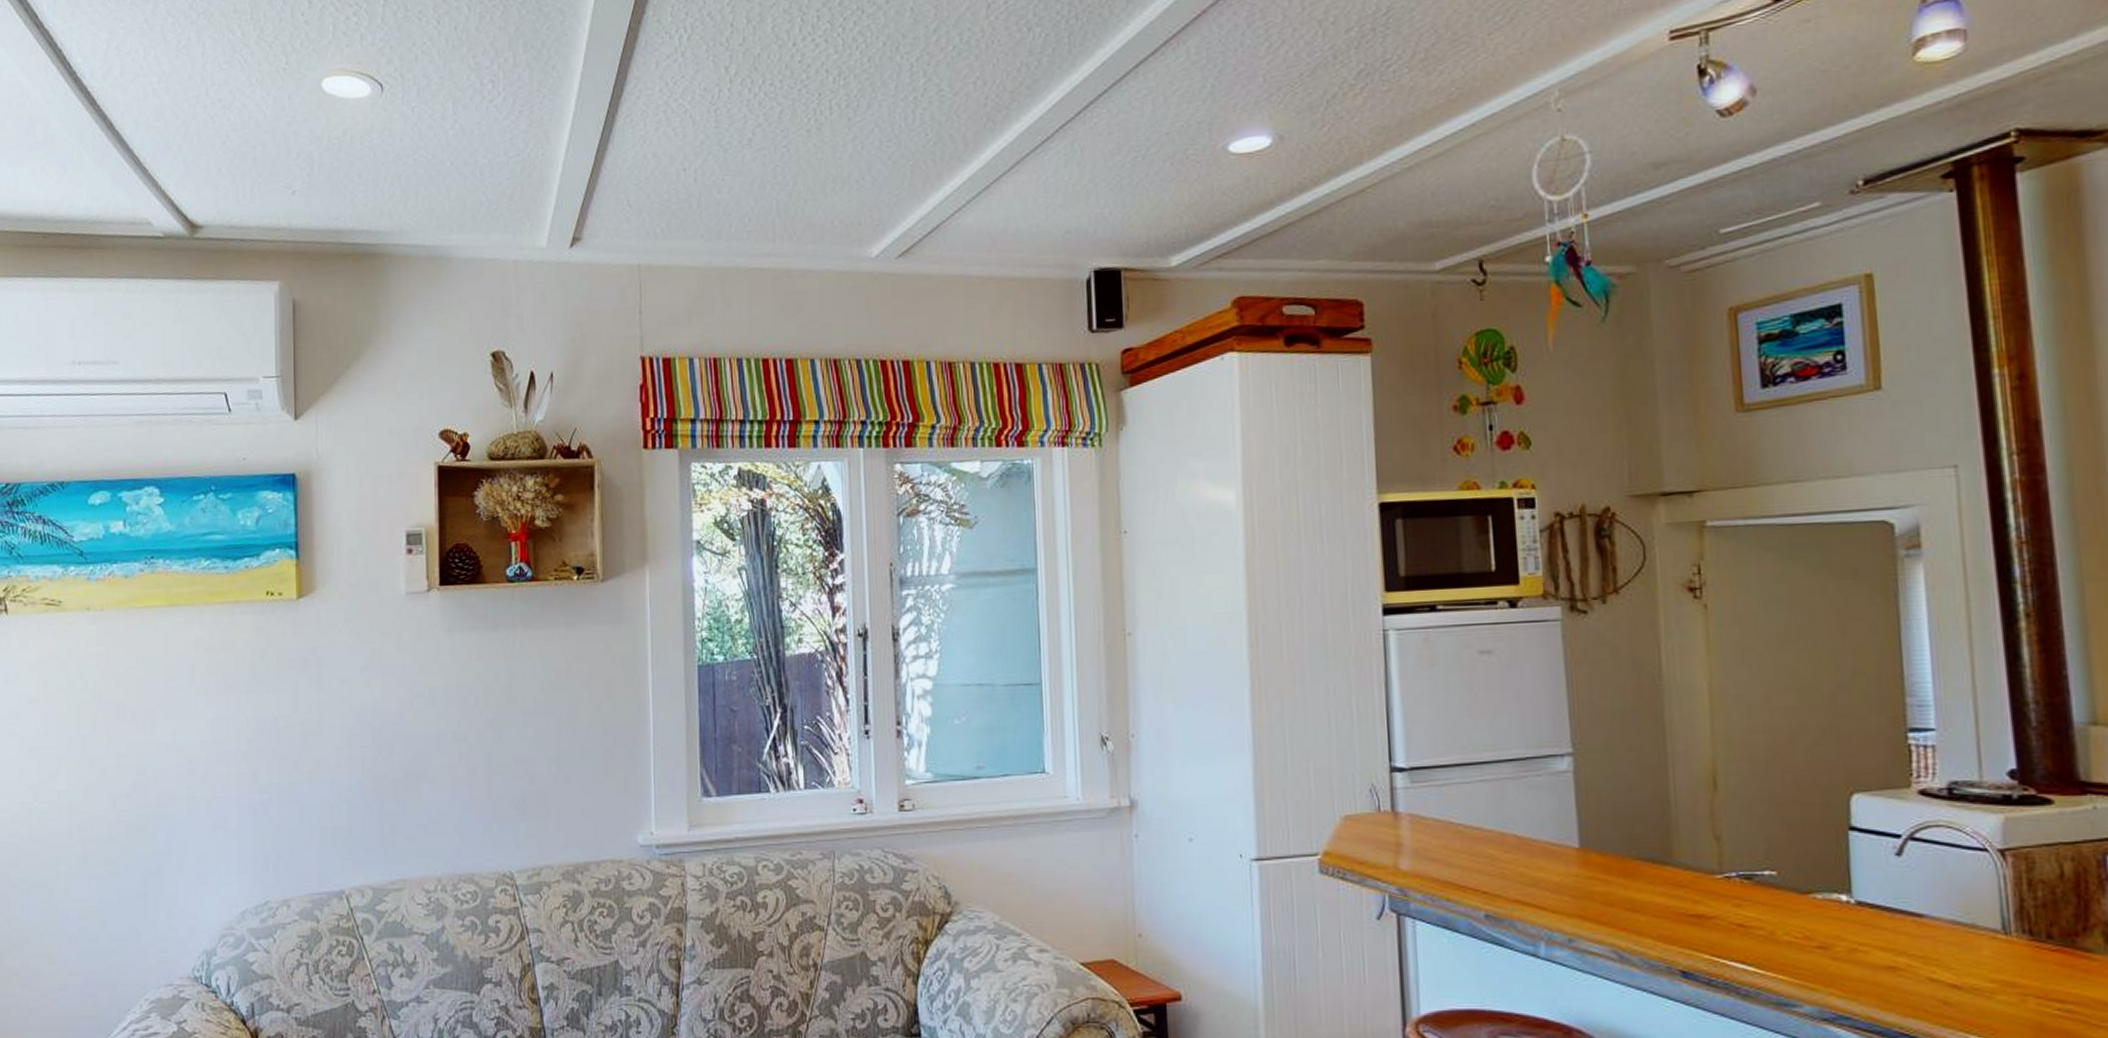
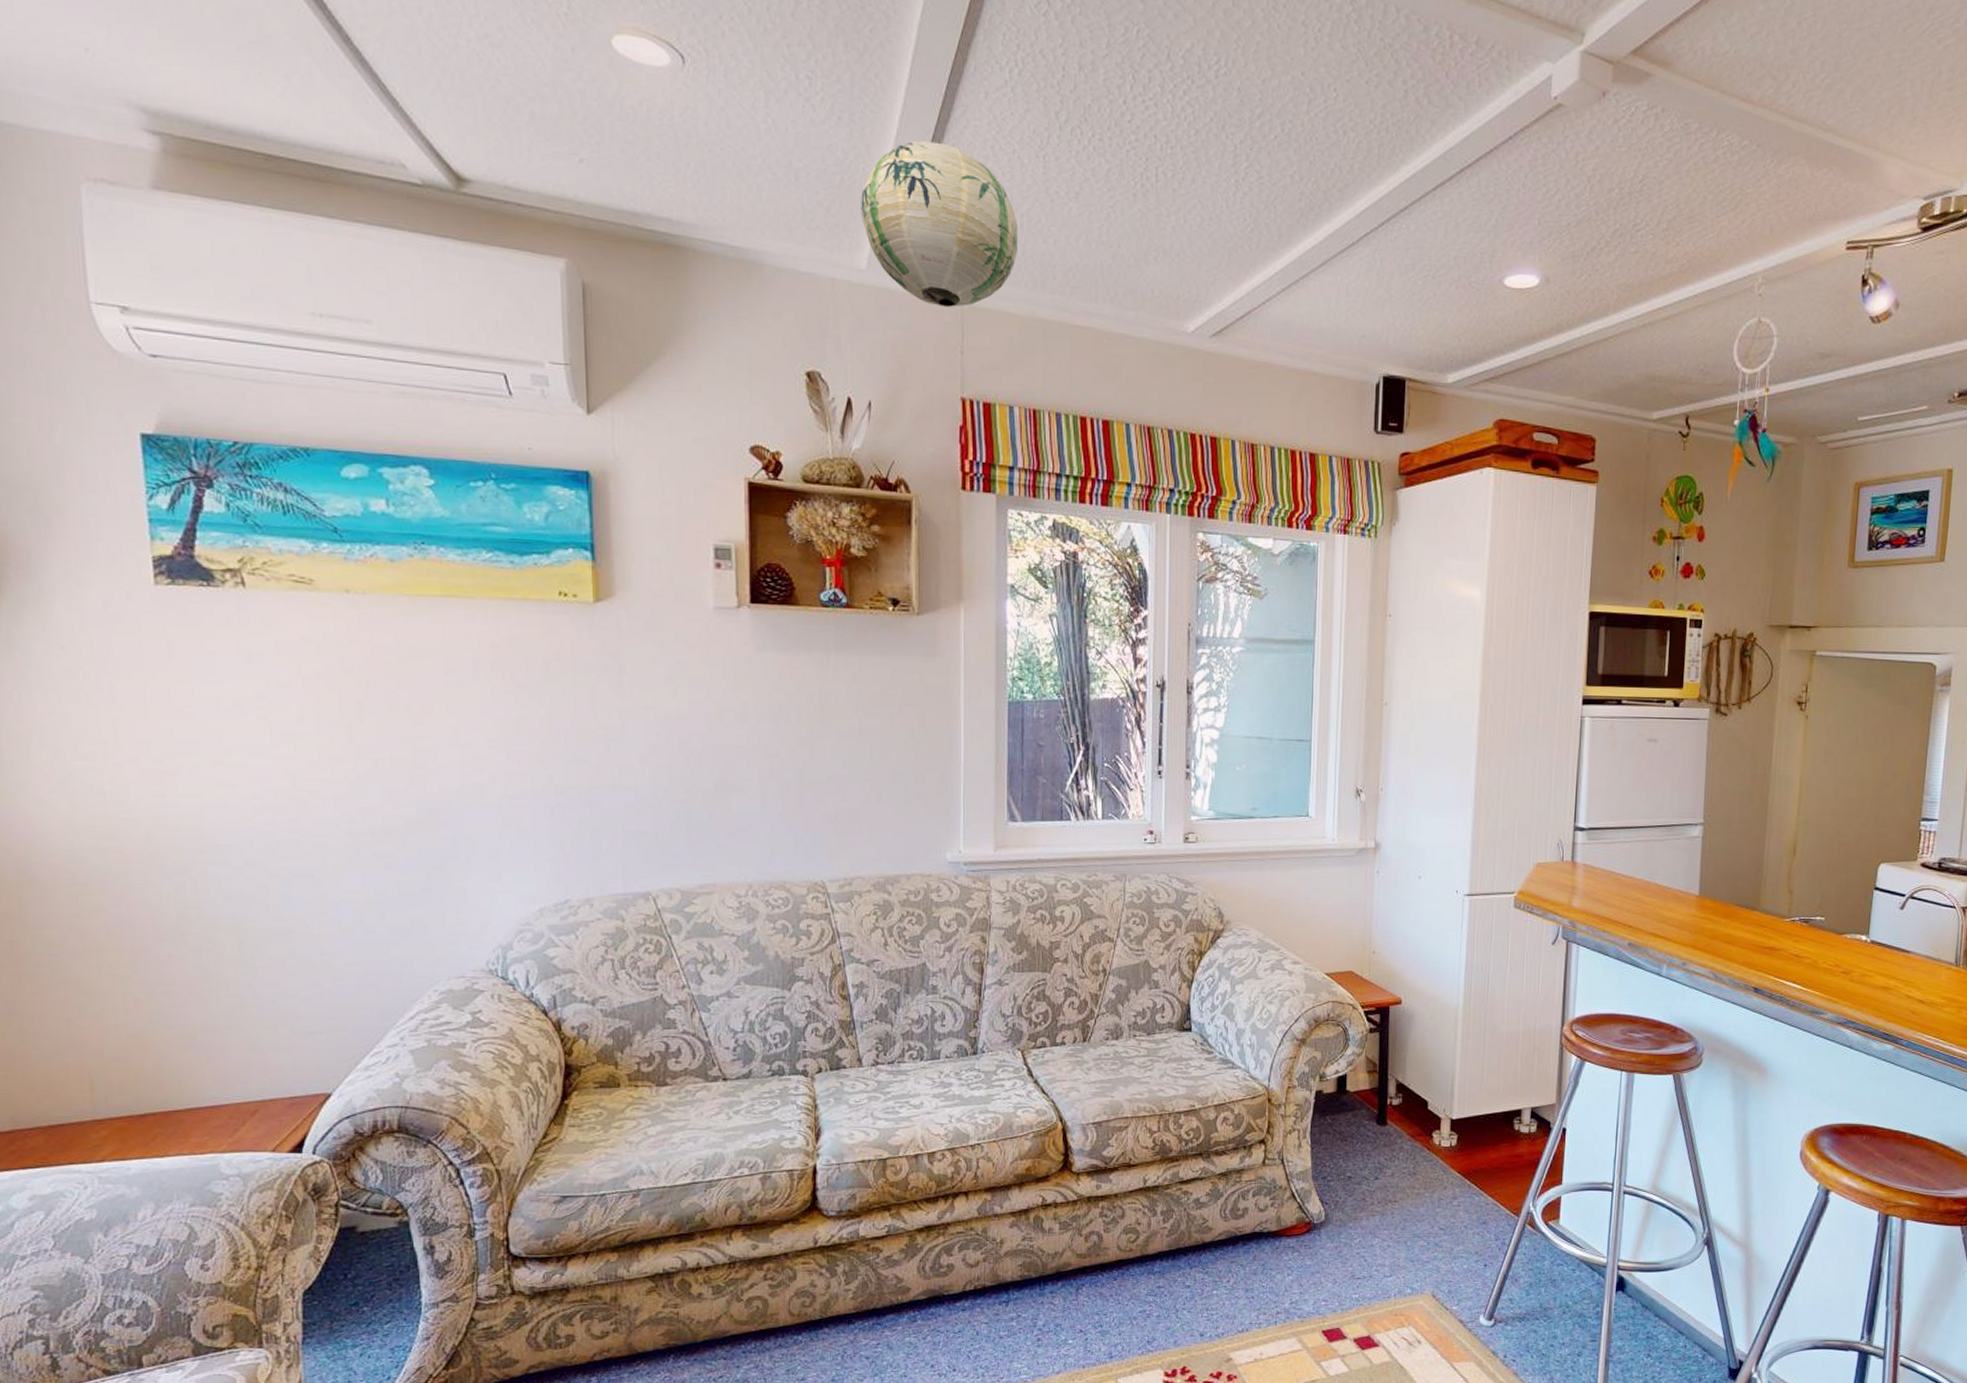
paper lantern: none [541,116,692,272] -> present [861,140,1017,308]

